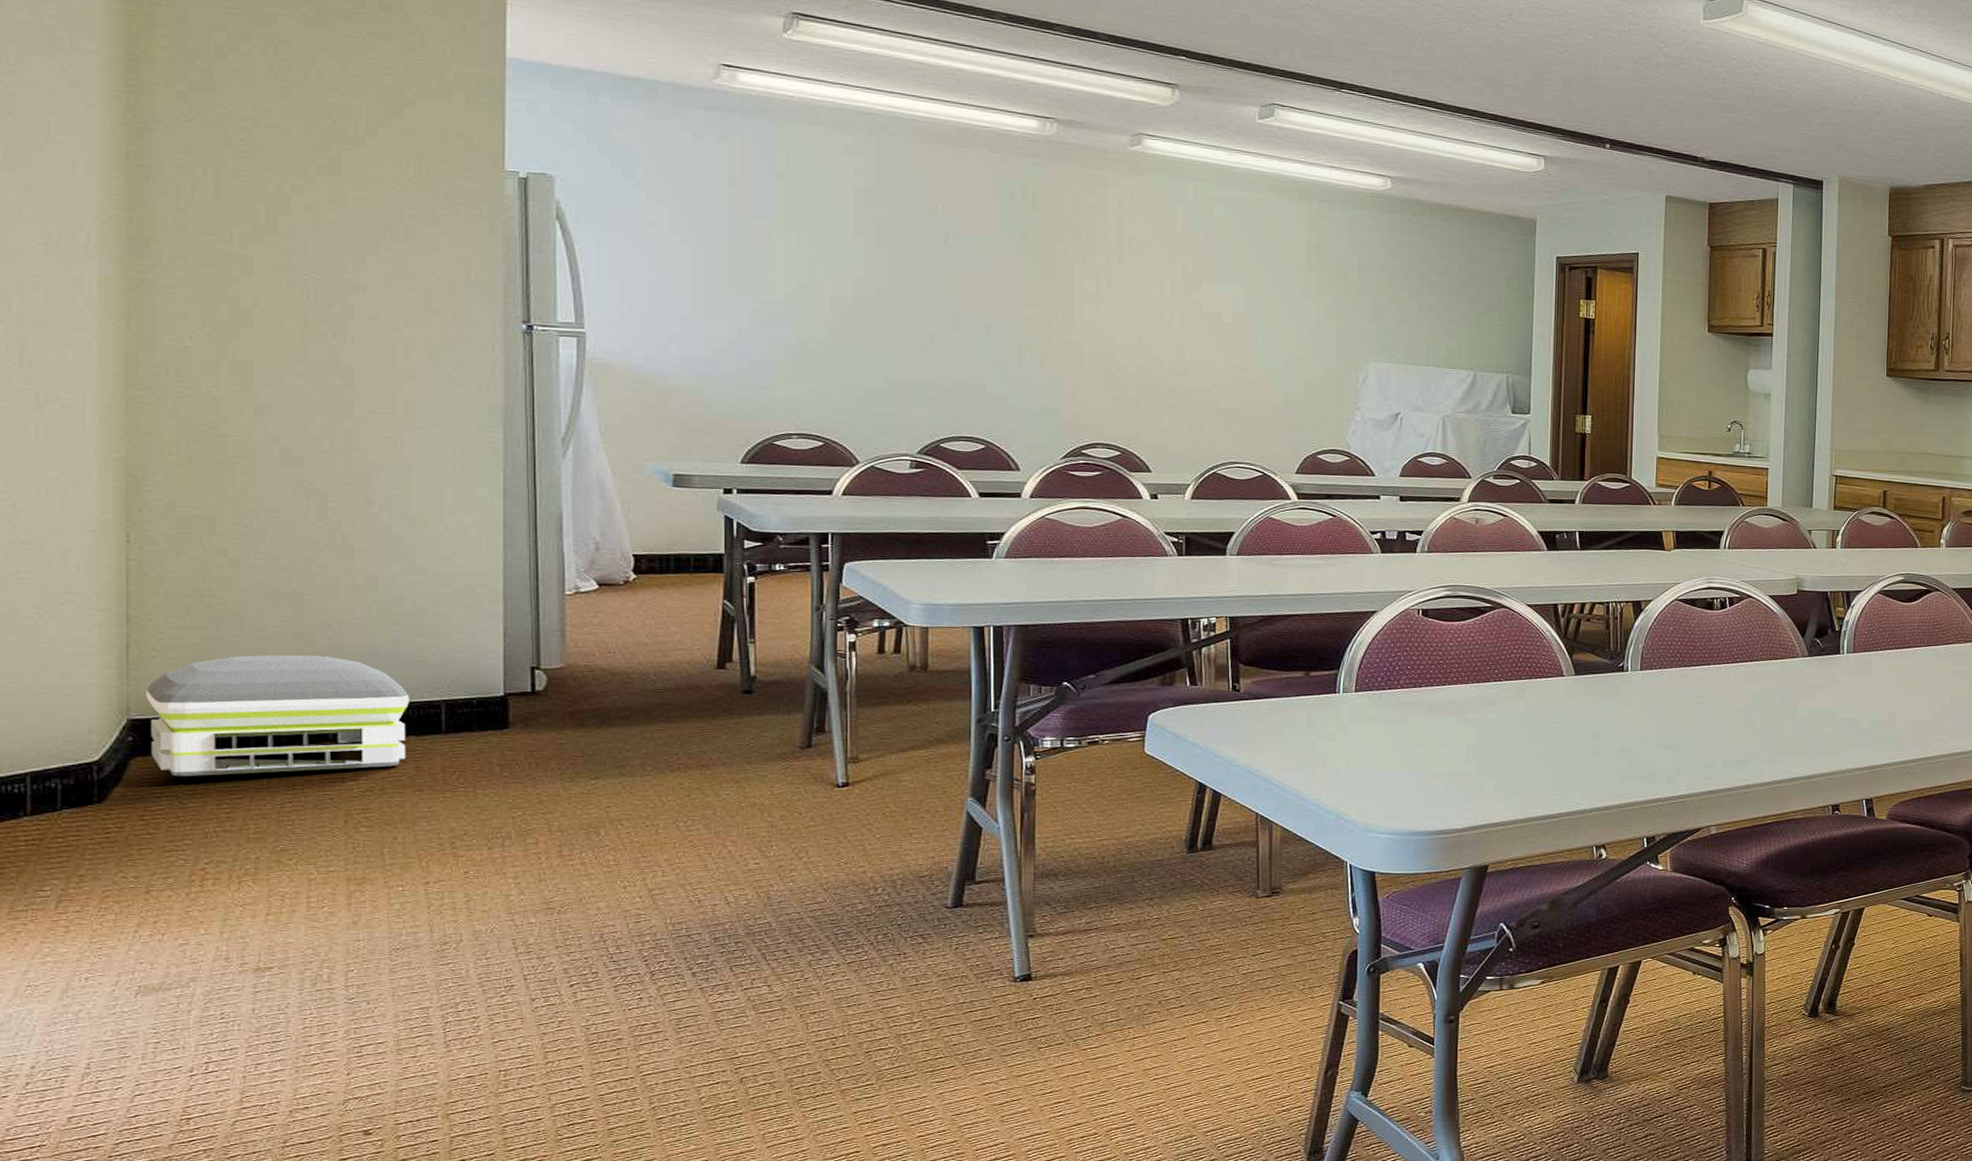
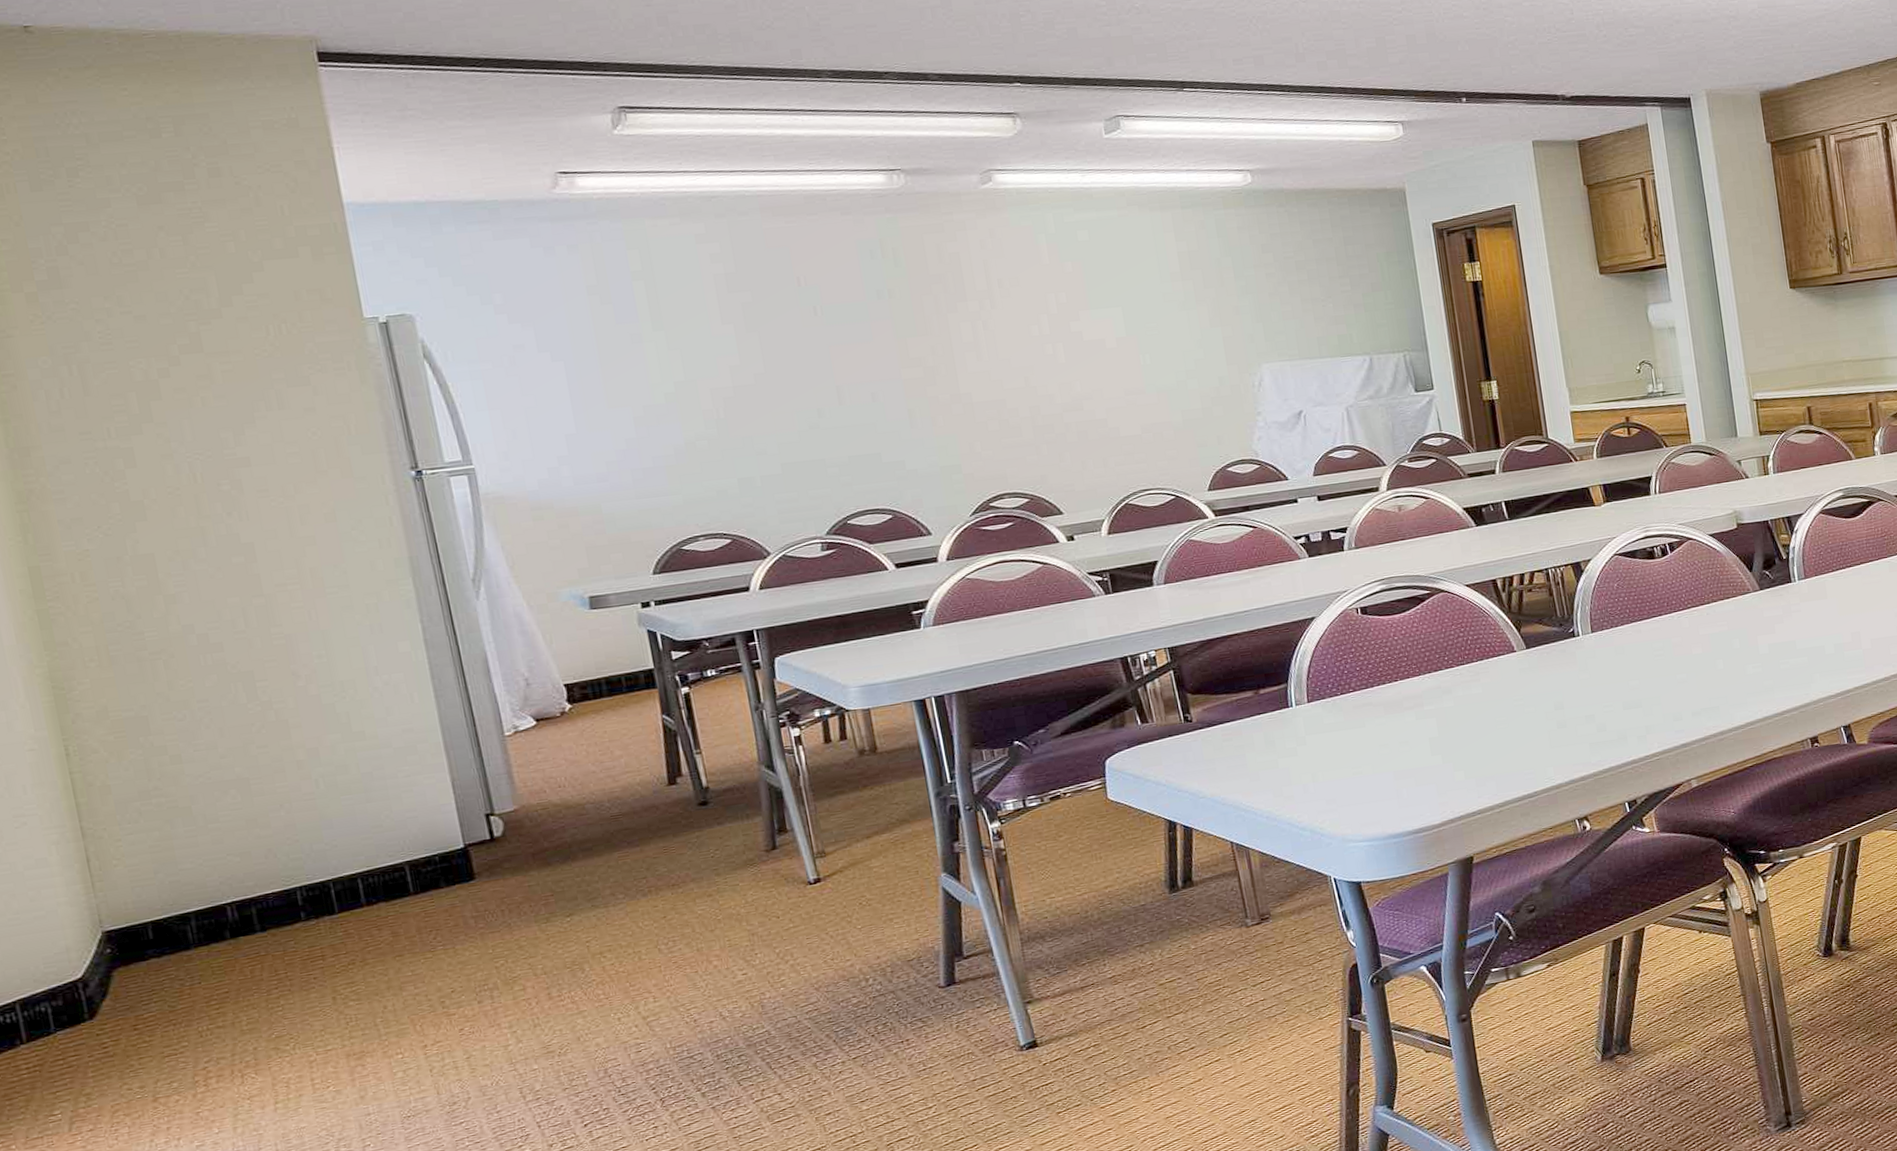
air purifier: present [146,654,409,777] -> none [114,836,381,982]

